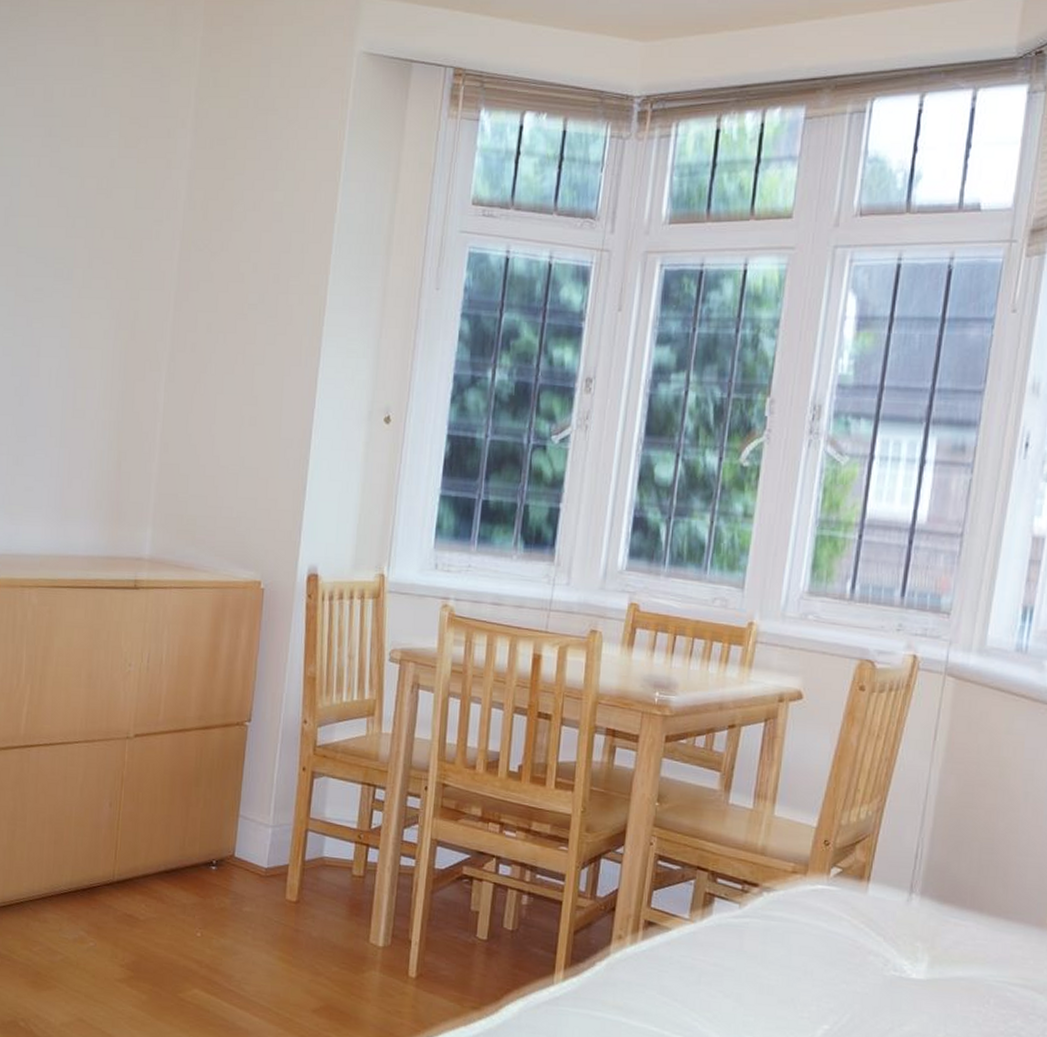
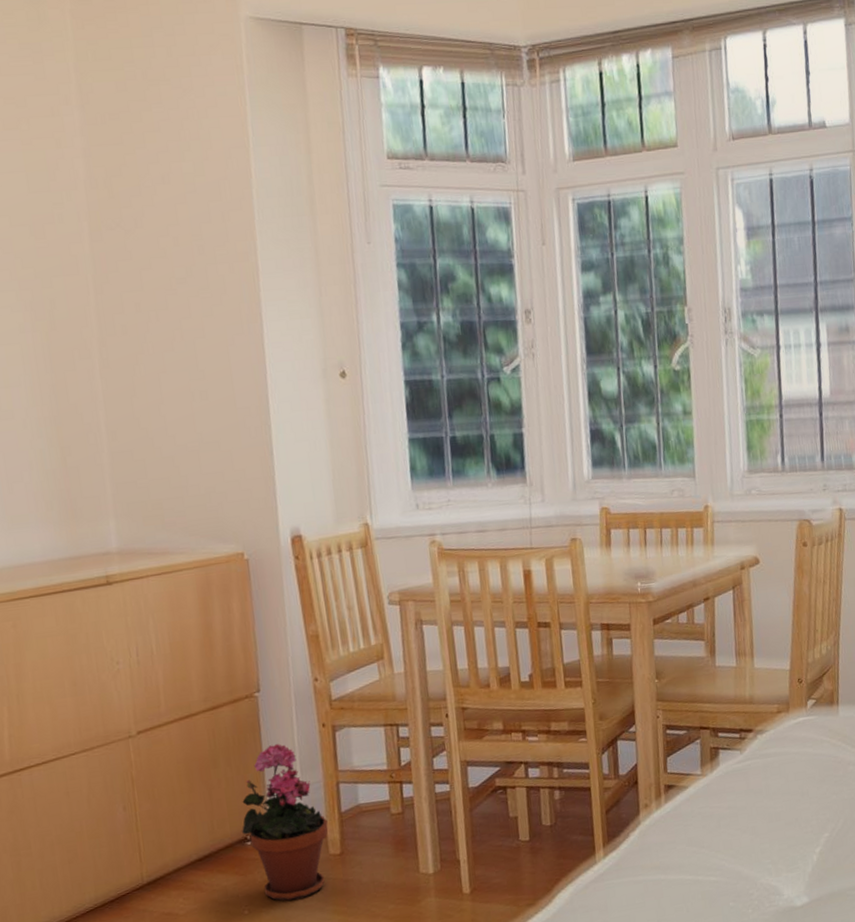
potted plant: none [209,776,290,937] -> present [242,743,328,902]

